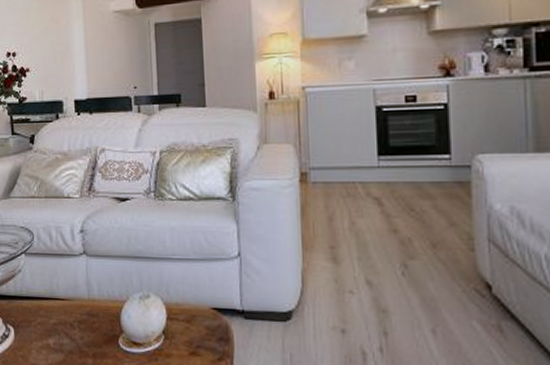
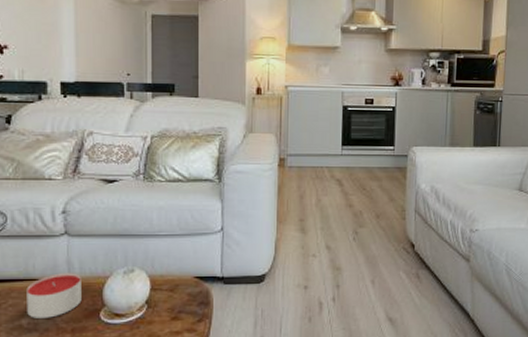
candle: none [52,294,101,340] -> present [26,273,82,318]

